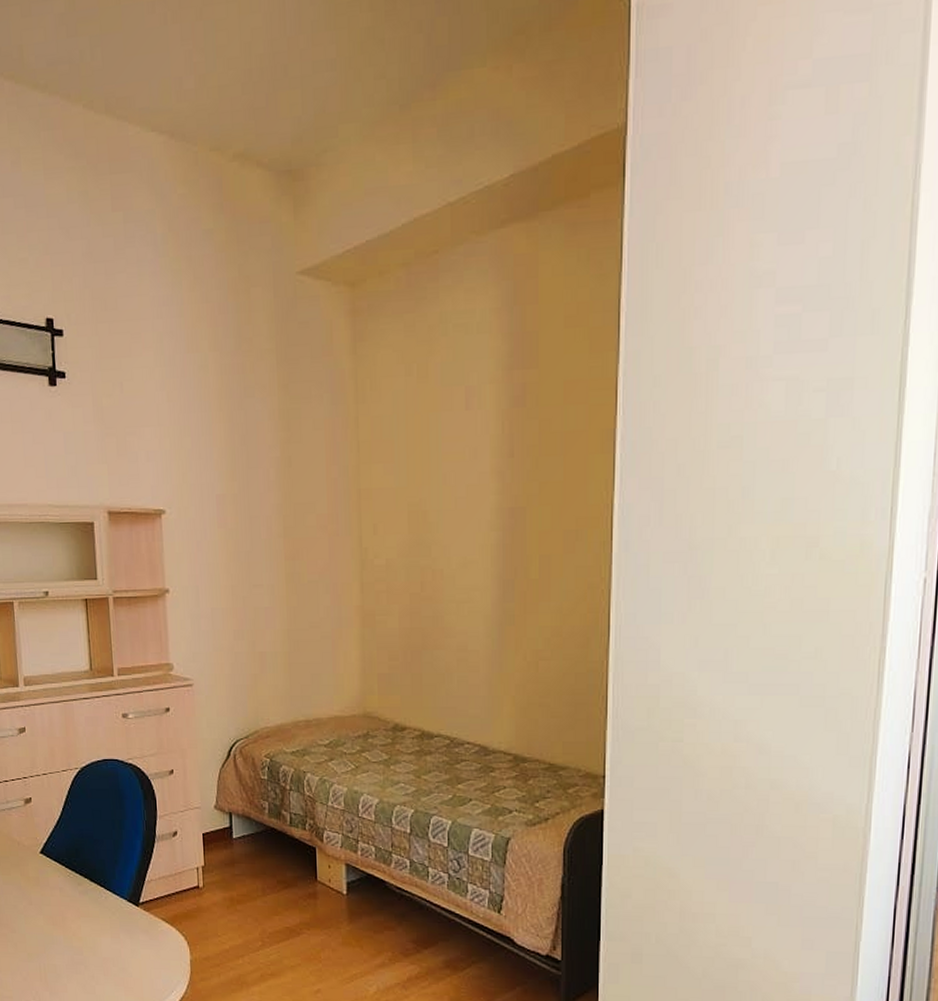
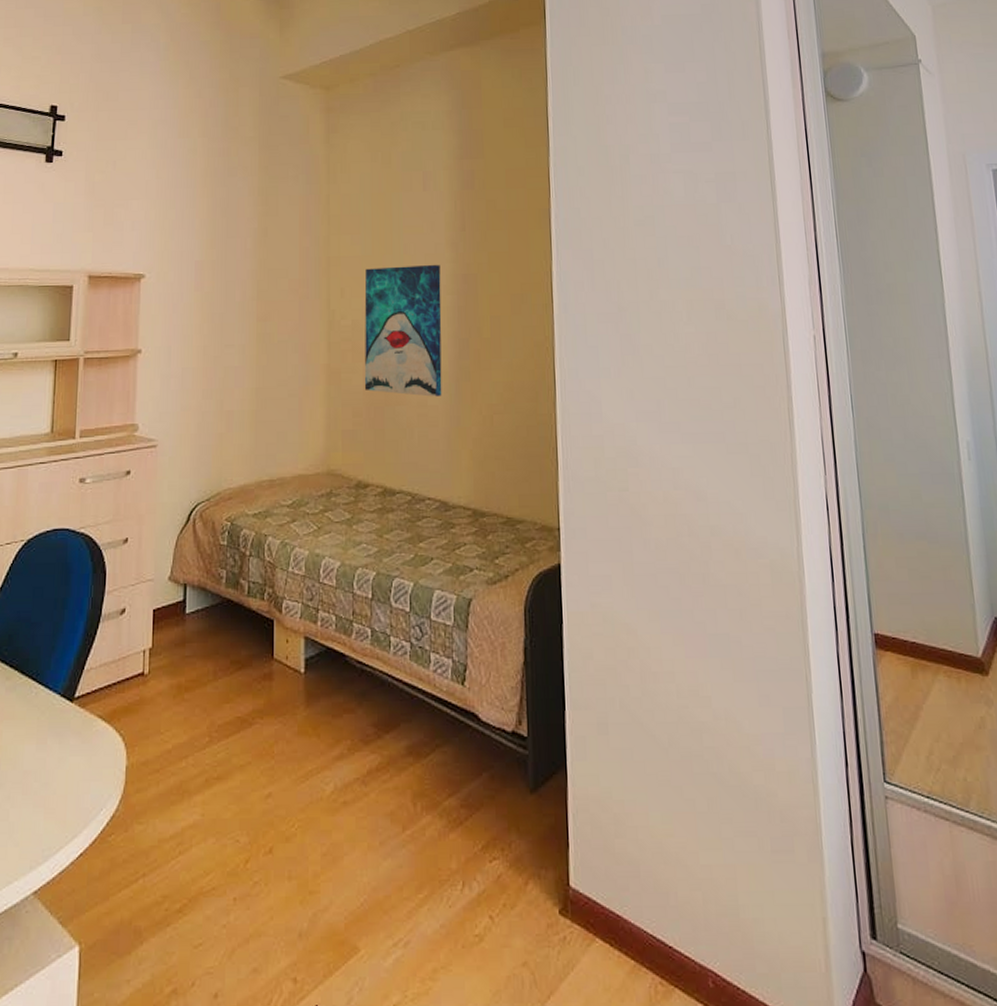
wall art: none [399,496,485,641] -> present [364,264,442,397]

